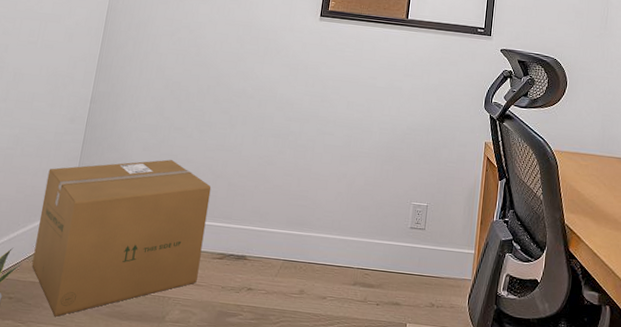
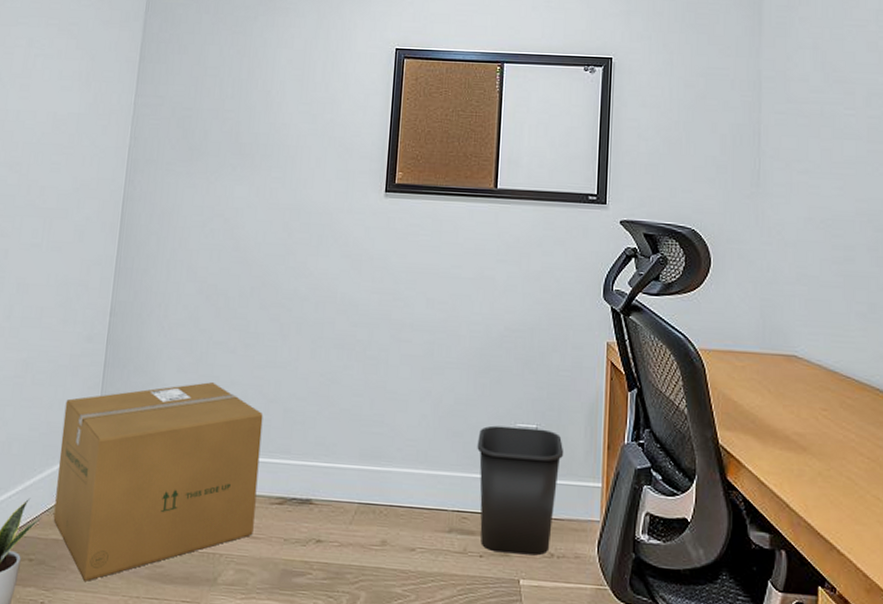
waste bin: none [378,203,447,305] -> present [477,425,564,556]

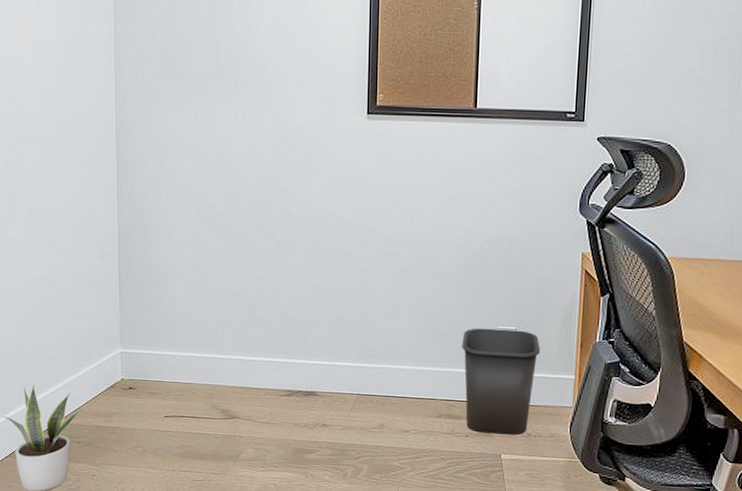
box: present [53,382,264,581] -> none [89,294,267,458]

